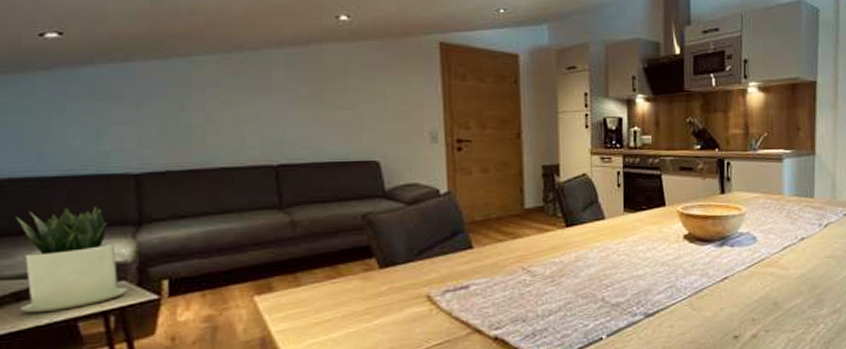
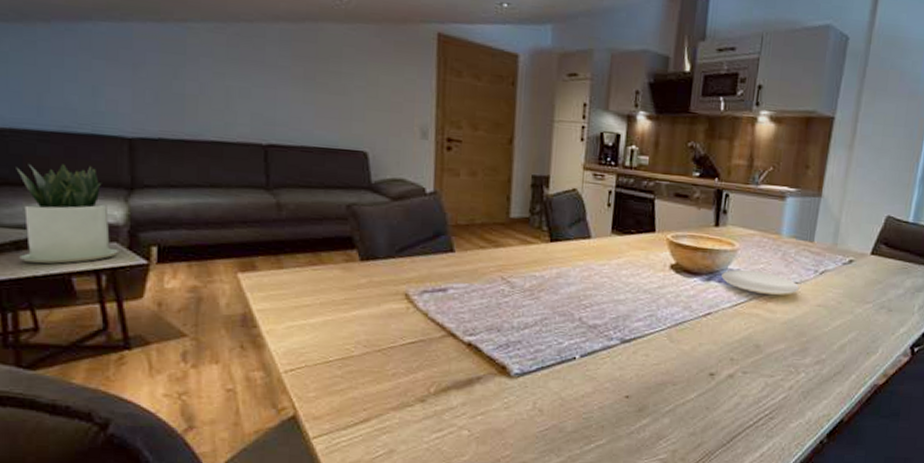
plate: none [733,231,808,253] -> present [721,269,800,295]

